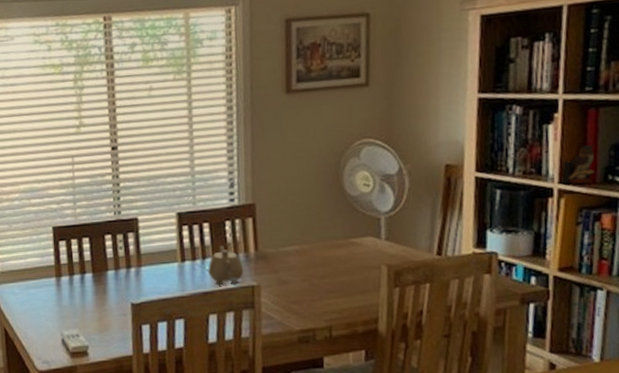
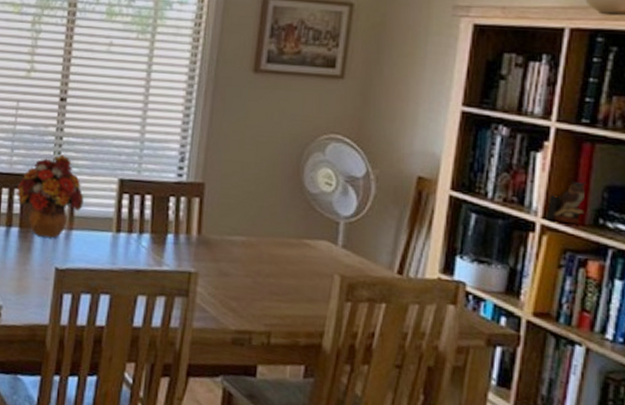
flower arrangement: none [84,199,149,278] -> present [15,154,85,239]
teapot: present [208,245,244,286] -> none [143,222,183,268]

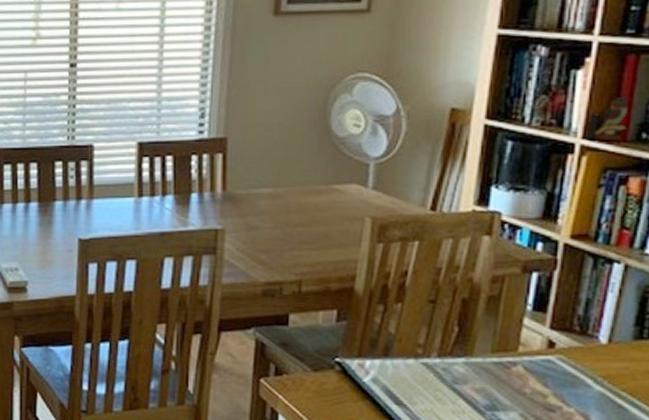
flower arrangement: present [15,154,85,239] -> none [31,123,104,210]

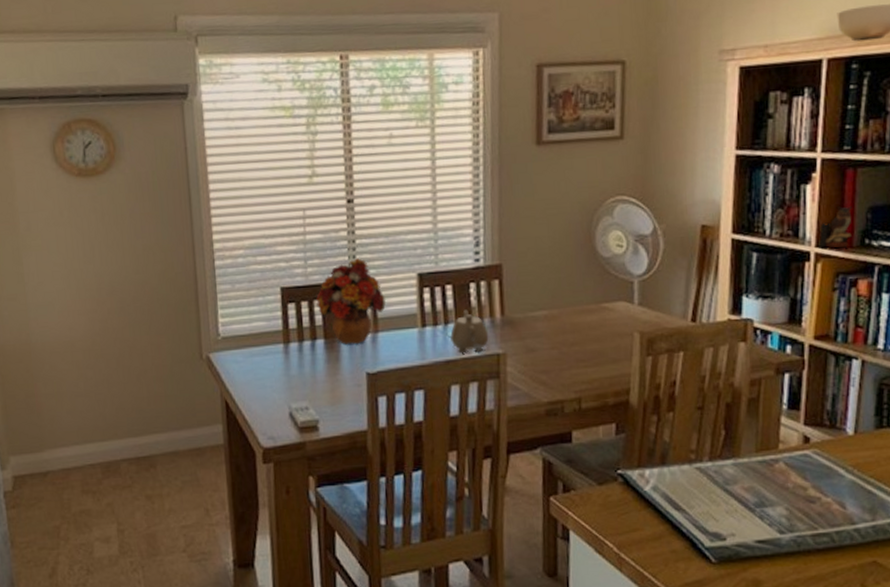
flower arrangement: none [31,123,104,210] -> present [315,258,387,345]
teapot: none [167,182,208,227] -> present [450,309,489,354]

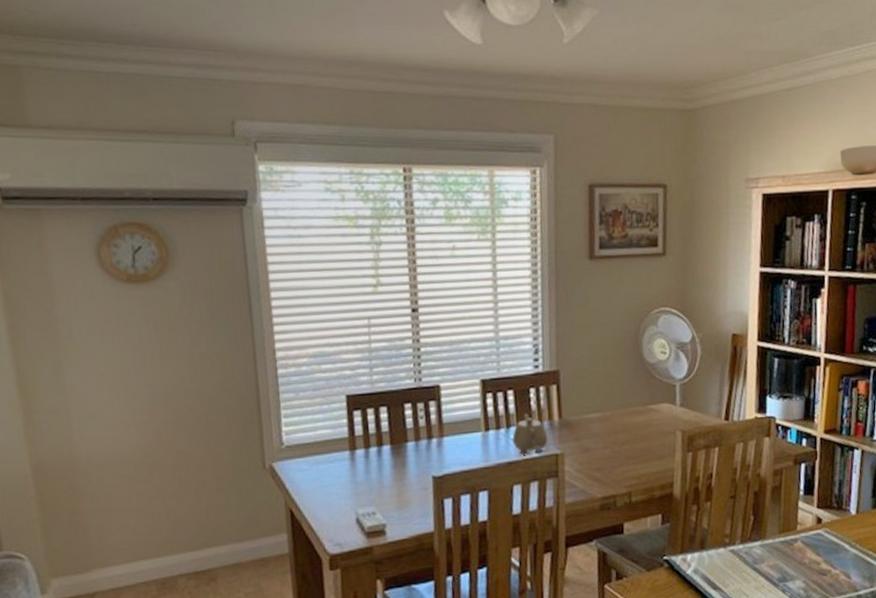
flower arrangement: present [315,258,387,345] -> none [381,365,451,450]
bookend: present [820,206,852,249] -> none [828,317,853,354]

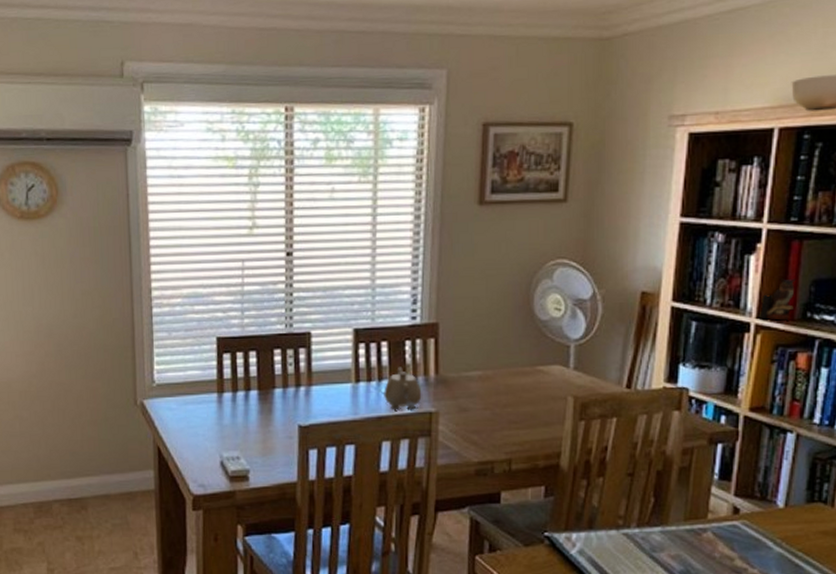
bookend: none [828,317,853,354] -> present [761,278,796,321]

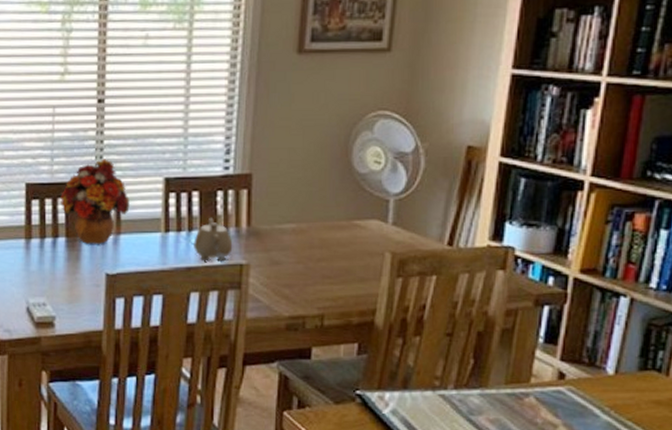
flower arrangement: none [251,311,322,397] -> present [59,159,131,245]
bookend: present [761,278,796,321] -> none [596,135,636,179]

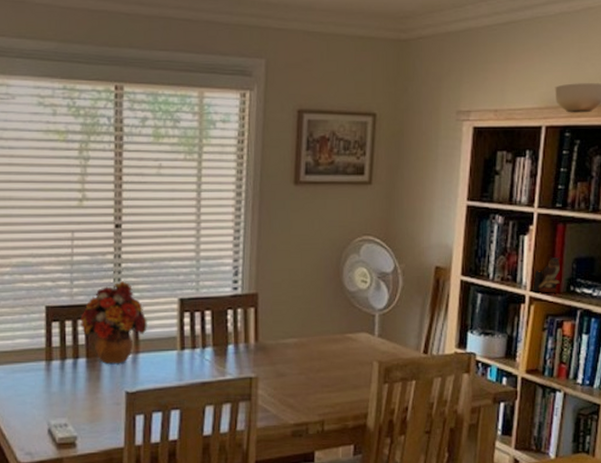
teapot: present [193,217,233,262] -> none [207,334,243,376]
bookend: none [596,135,636,179] -> present [534,256,561,293]

